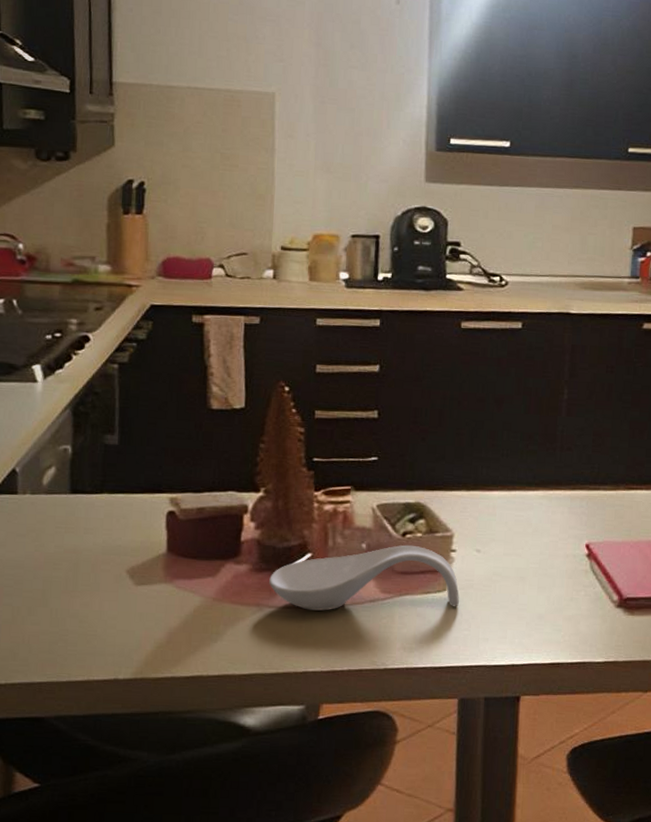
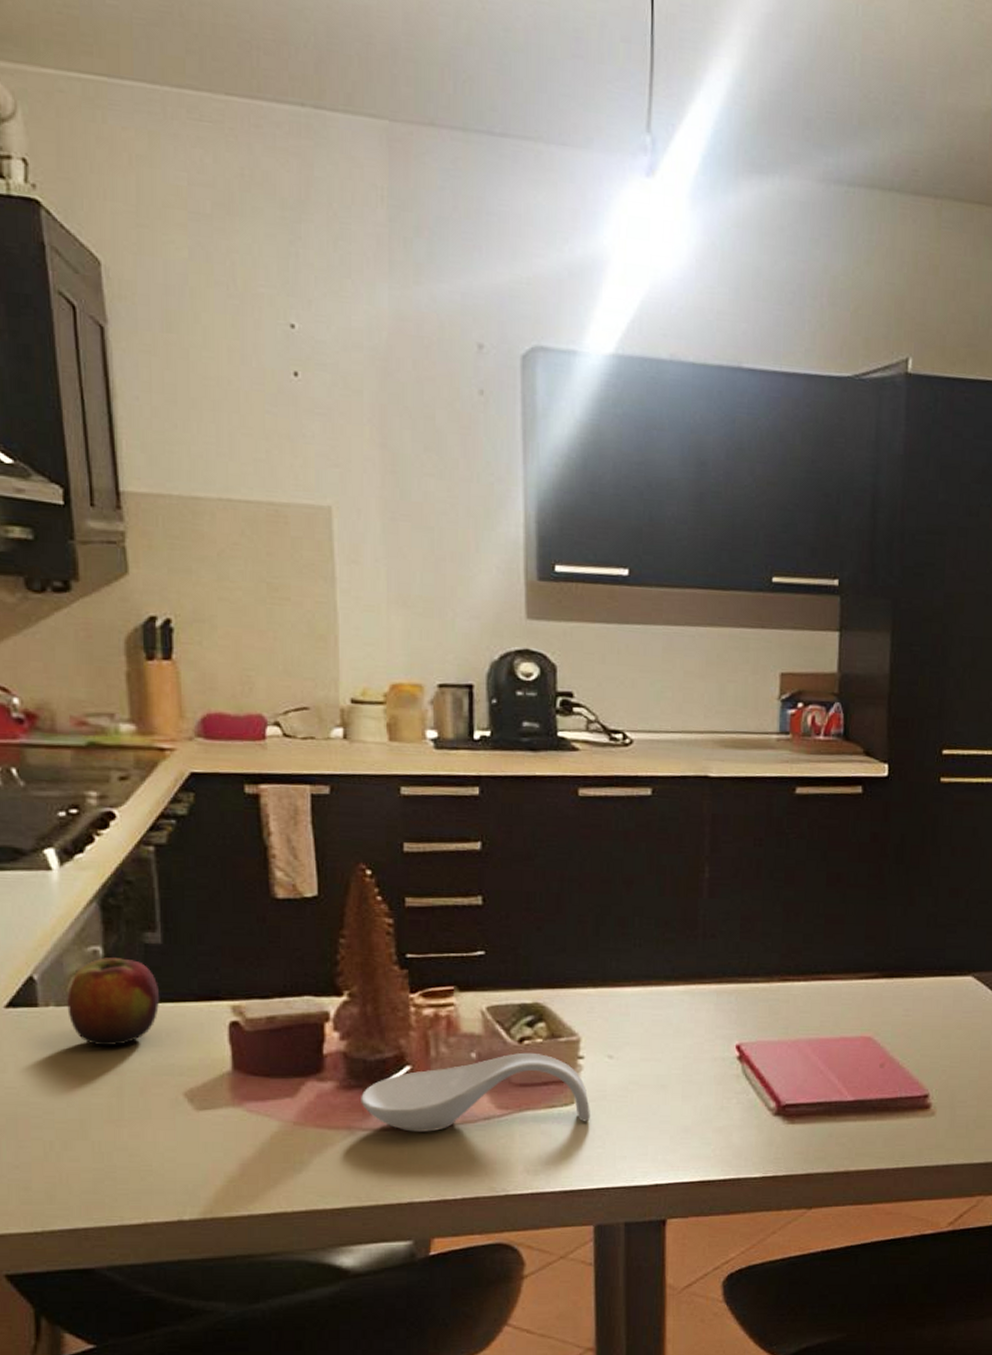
apple: none [40,455,114,529] -> present [67,957,160,1047]

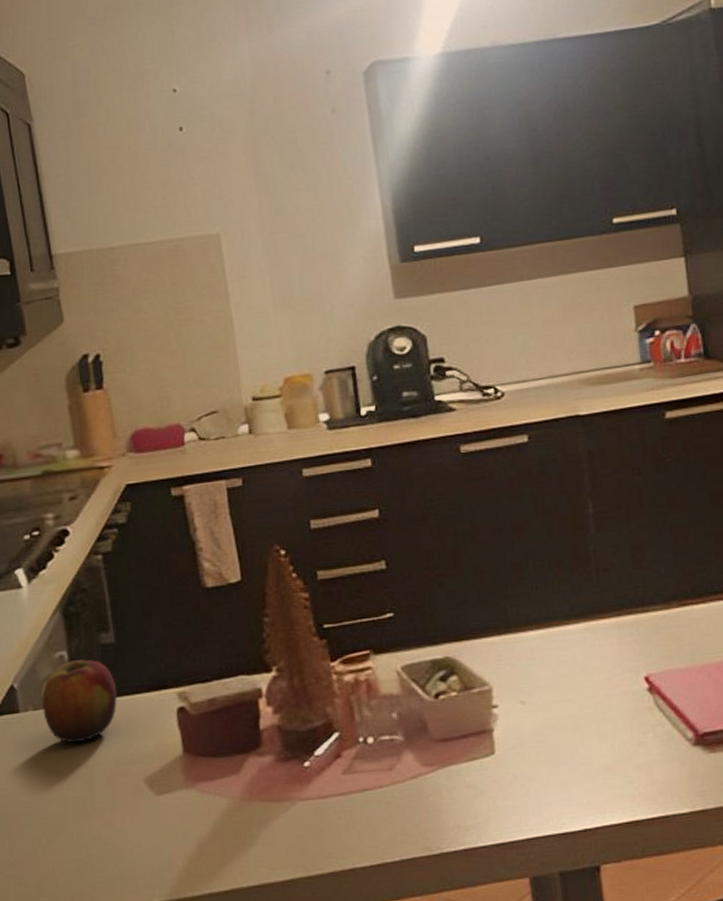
spoon rest: present [361,1052,590,1132] -> none [297,707,512,798]

